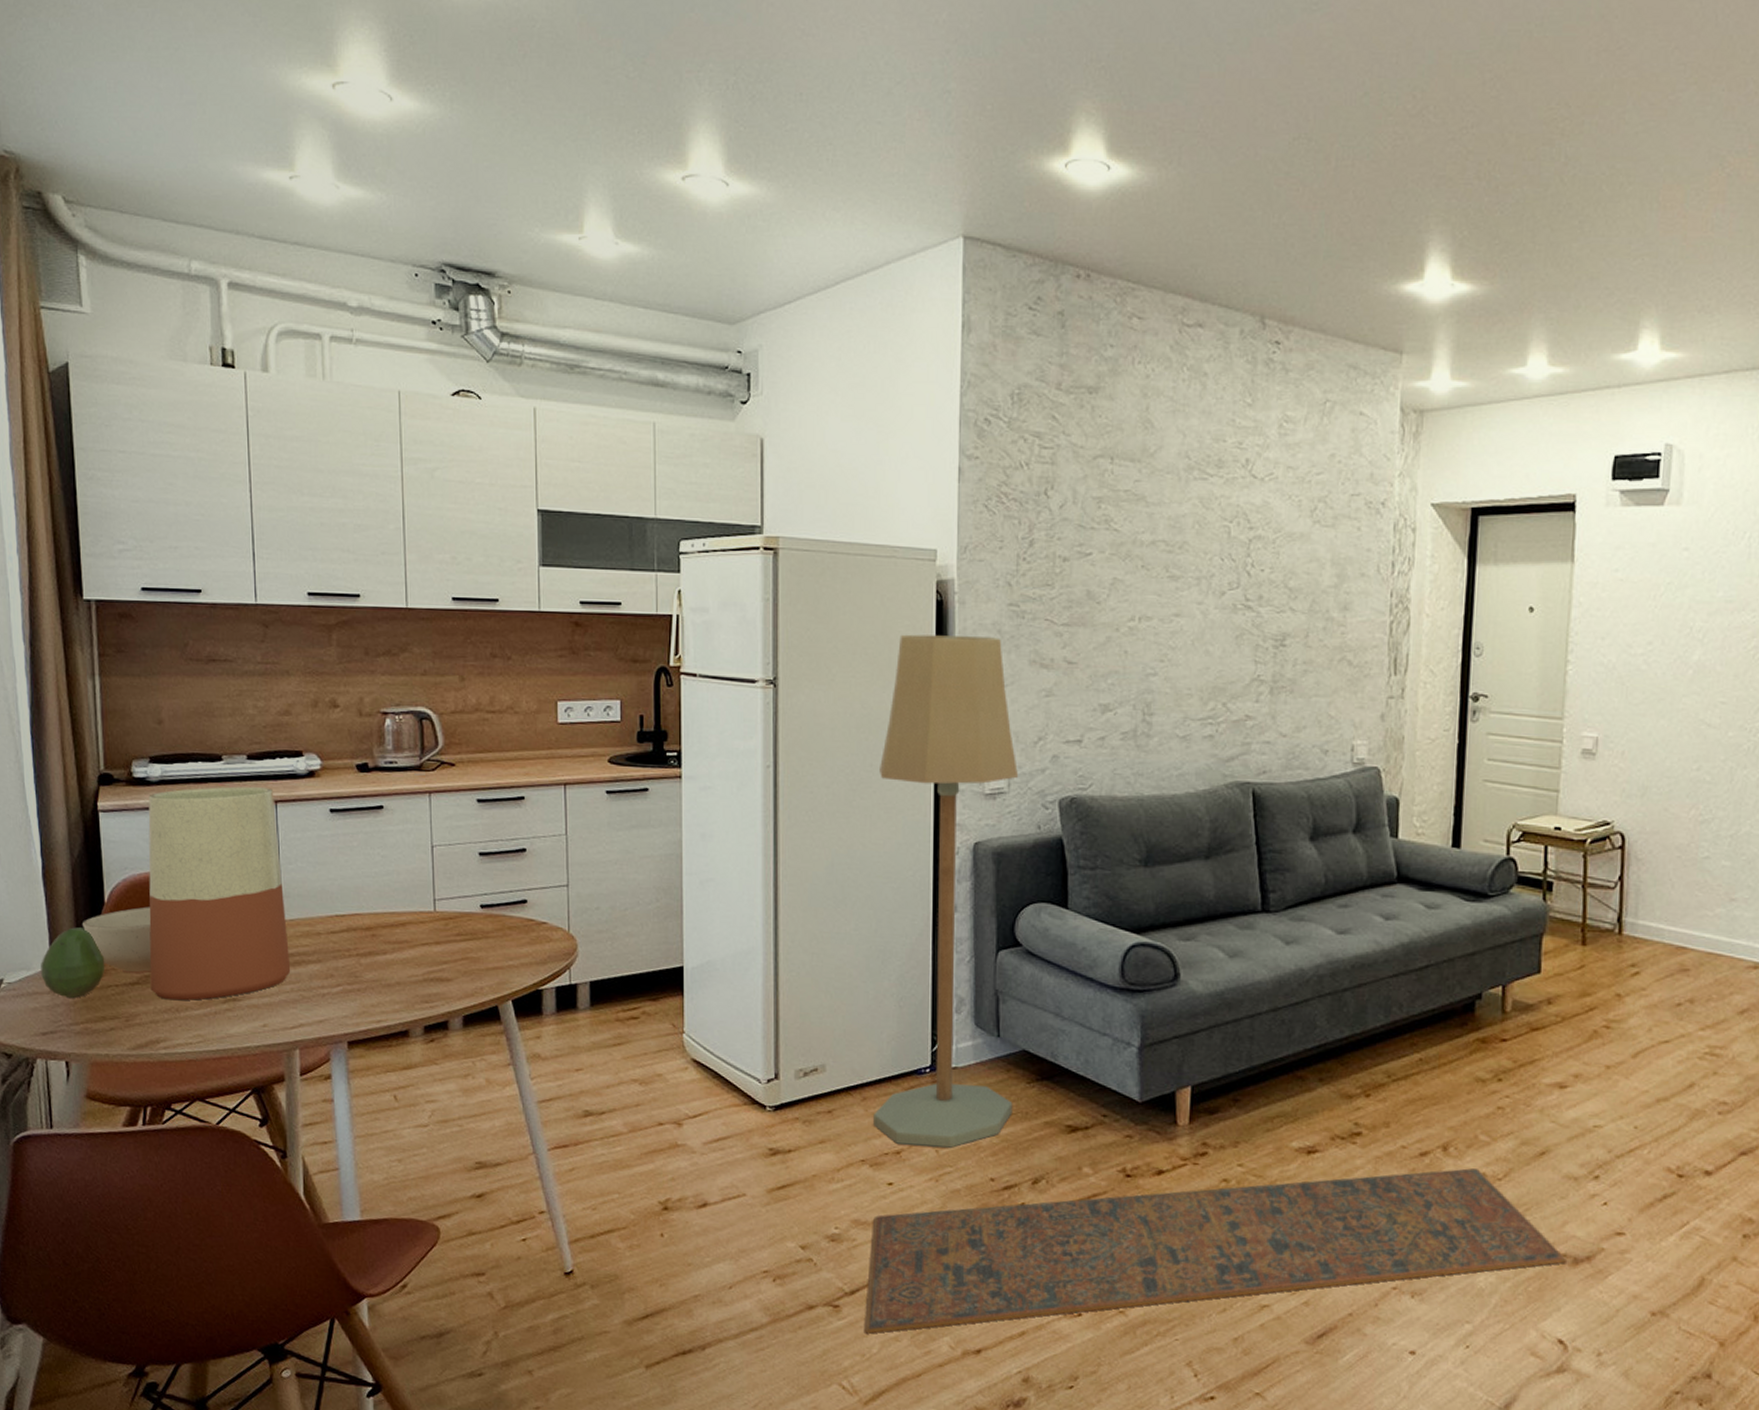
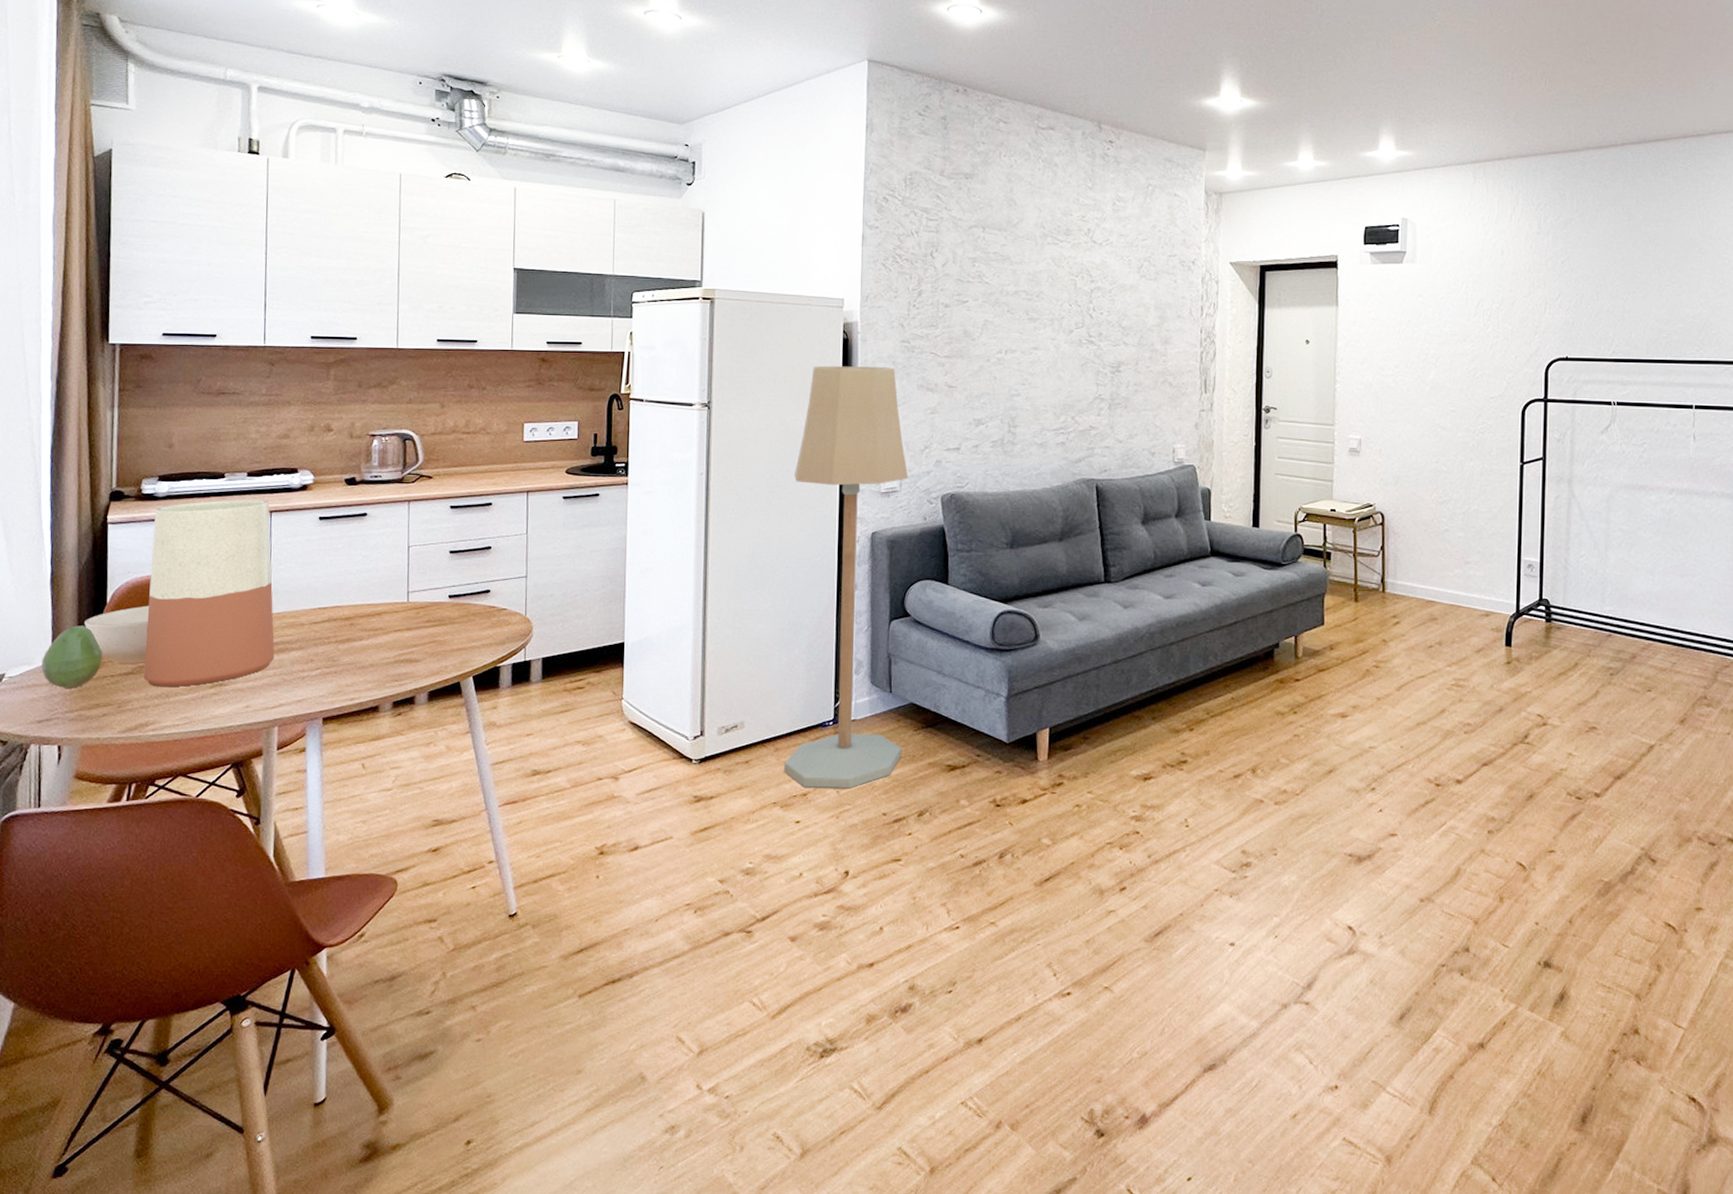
rug: present [865,1168,1568,1334] -> none [773,786,1353,955]

